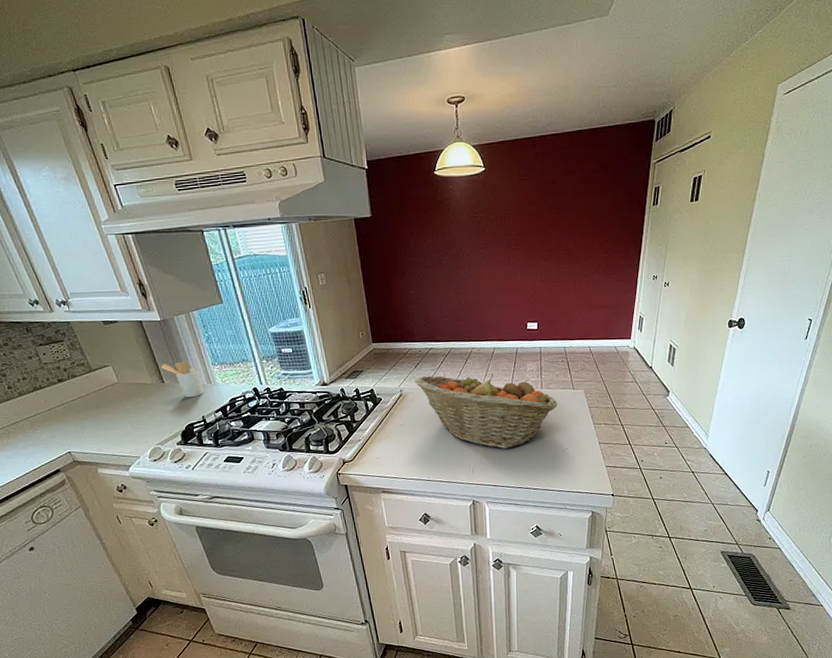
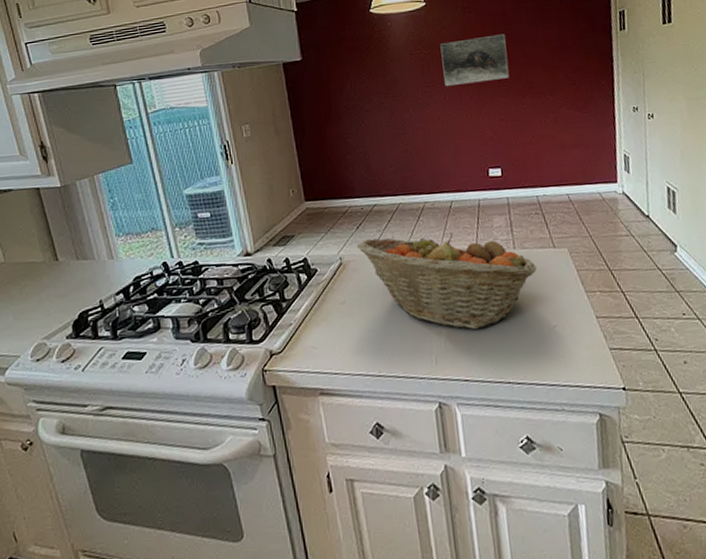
utensil holder: present [161,361,205,398] -> none [56,233,104,278]
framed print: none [495,202,553,248] -> present [440,34,509,86]

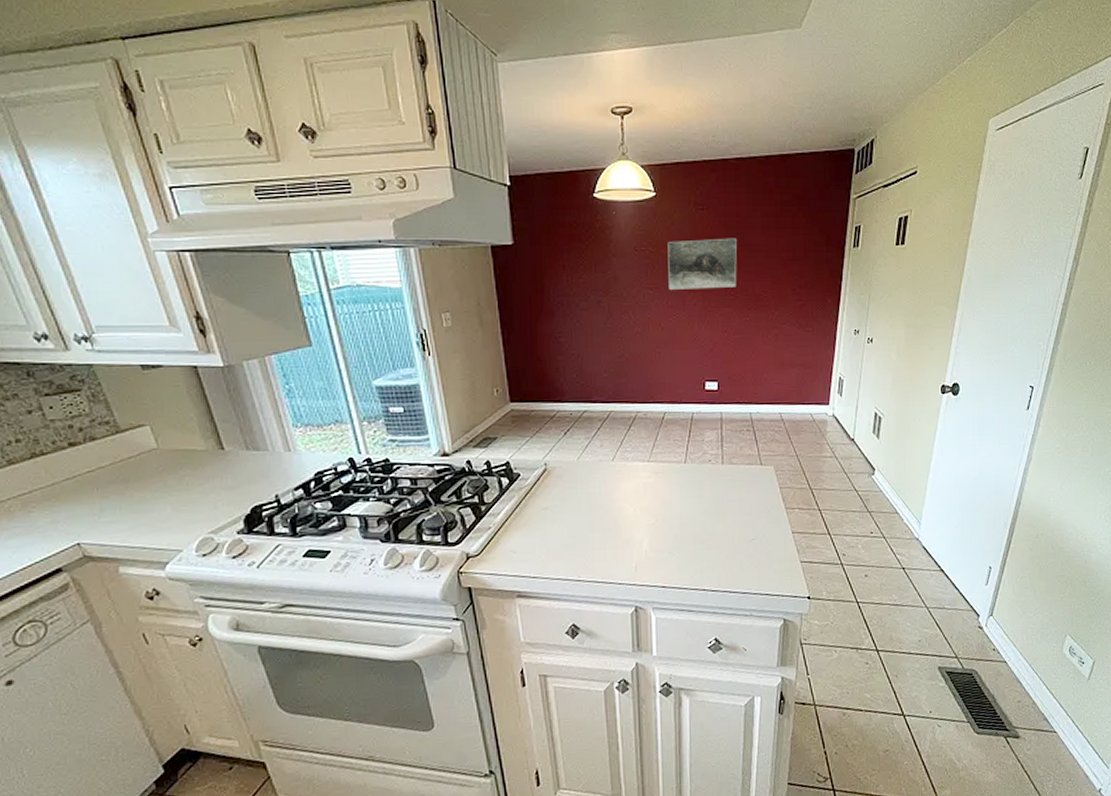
fruit basket: present [356,233,537,330] -> none [563,444,742,540]

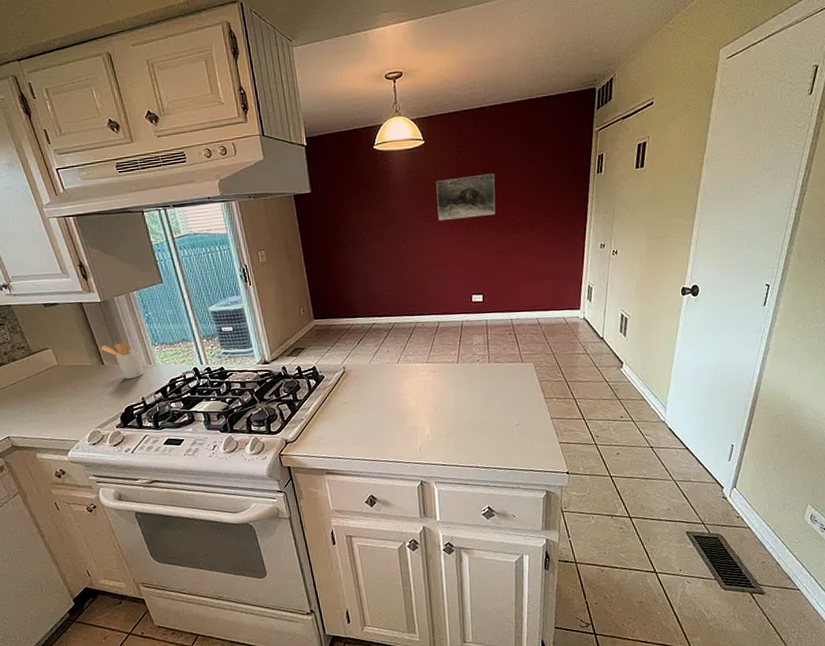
utensil holder: none [221,421,280,471] -> present [101,342,144,380]

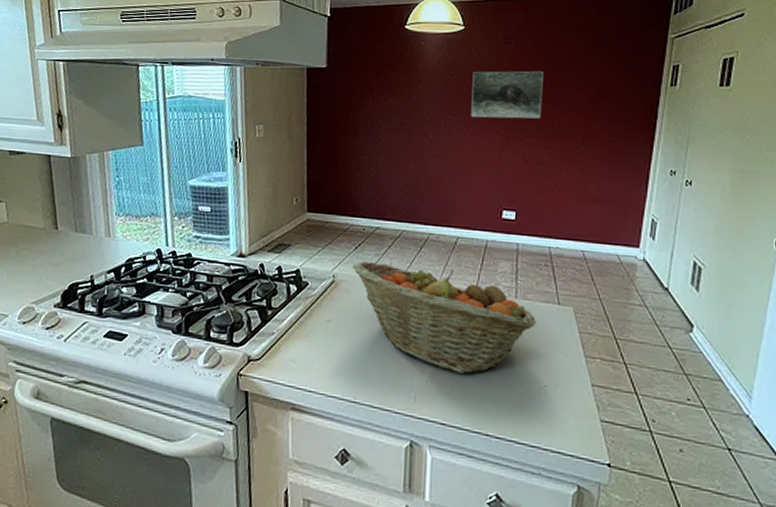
utensil holder: present [101,342,144,380] -> none [58,206,101,252]
fruit basket: none [357,348,506,427] -> present [352,261,536,375]

